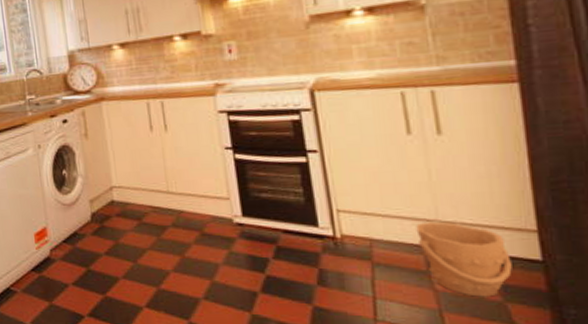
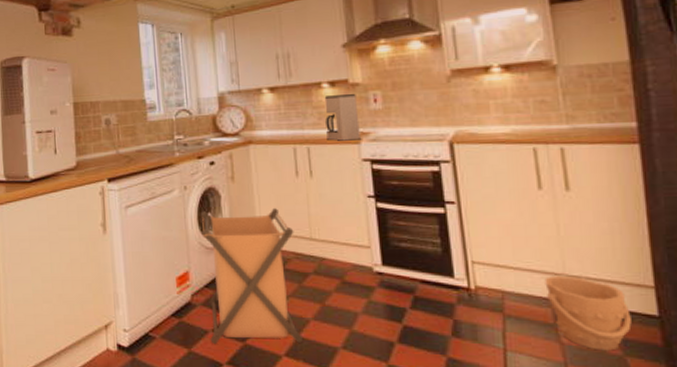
laundry basket: none [55,163,165,298] -> present [200,208,304,345]
coffee maker: none [176,46,216,95] -> present [324,94,360,142]

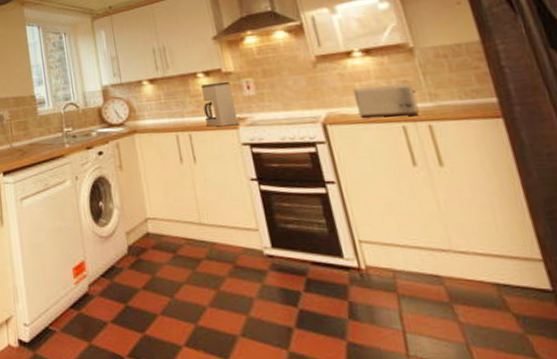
laundry basket: present [200,208,304,345] -> none [92,195,203,337]
toaster: none [485,103,553,139] -> present [352,83,420,119]
bucket: present [544,275,632,351] -> none [432,251,527,329]

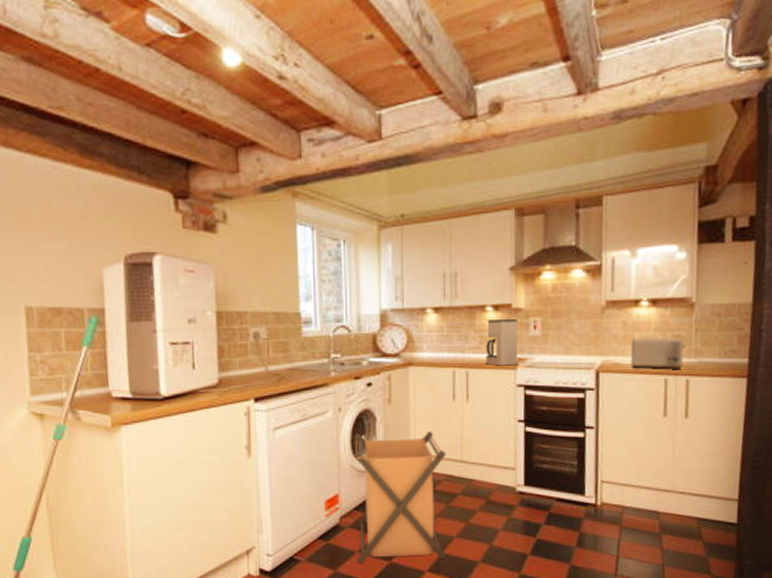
laundry basket: none [92,195,203,337] -> present [354,431,447,565]

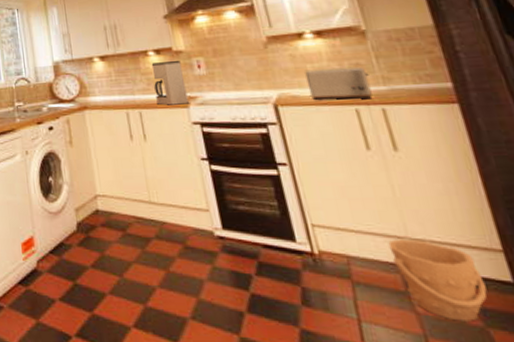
laundry basket: present [354,431,447,565] -> none [42,172,152,315]
bucket: none [657,492,718,553] -> present [388,239,487,322]

